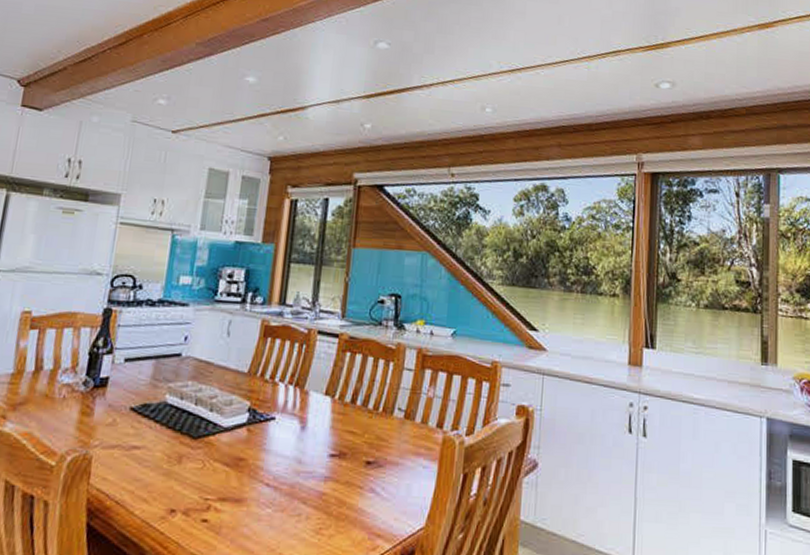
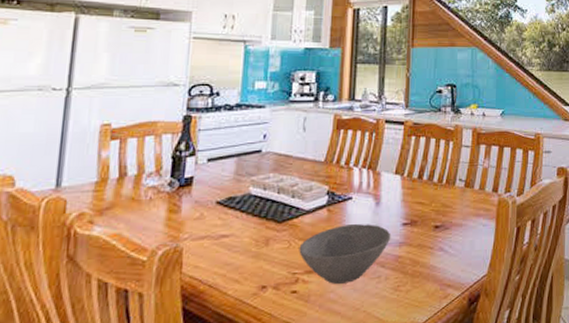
bowl: none [213,449,316,518] -> present [299,224,391,284]

